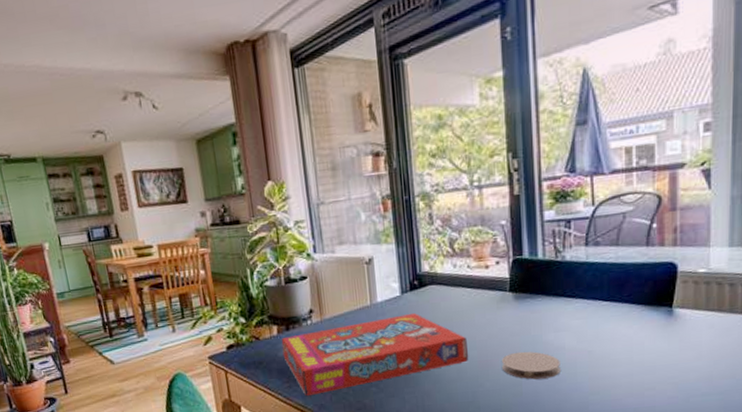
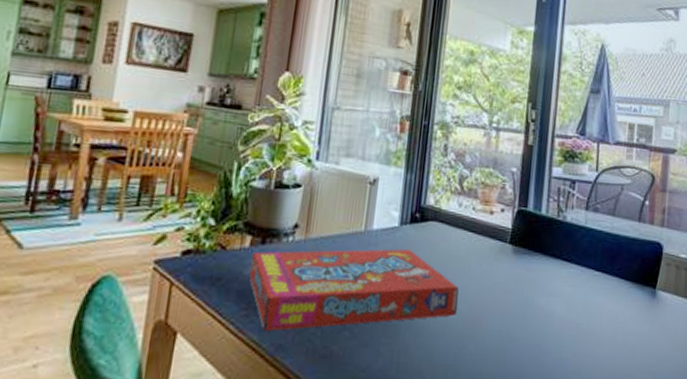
coaster: present [501,351,561,380] -> none [489,312,548,348]

